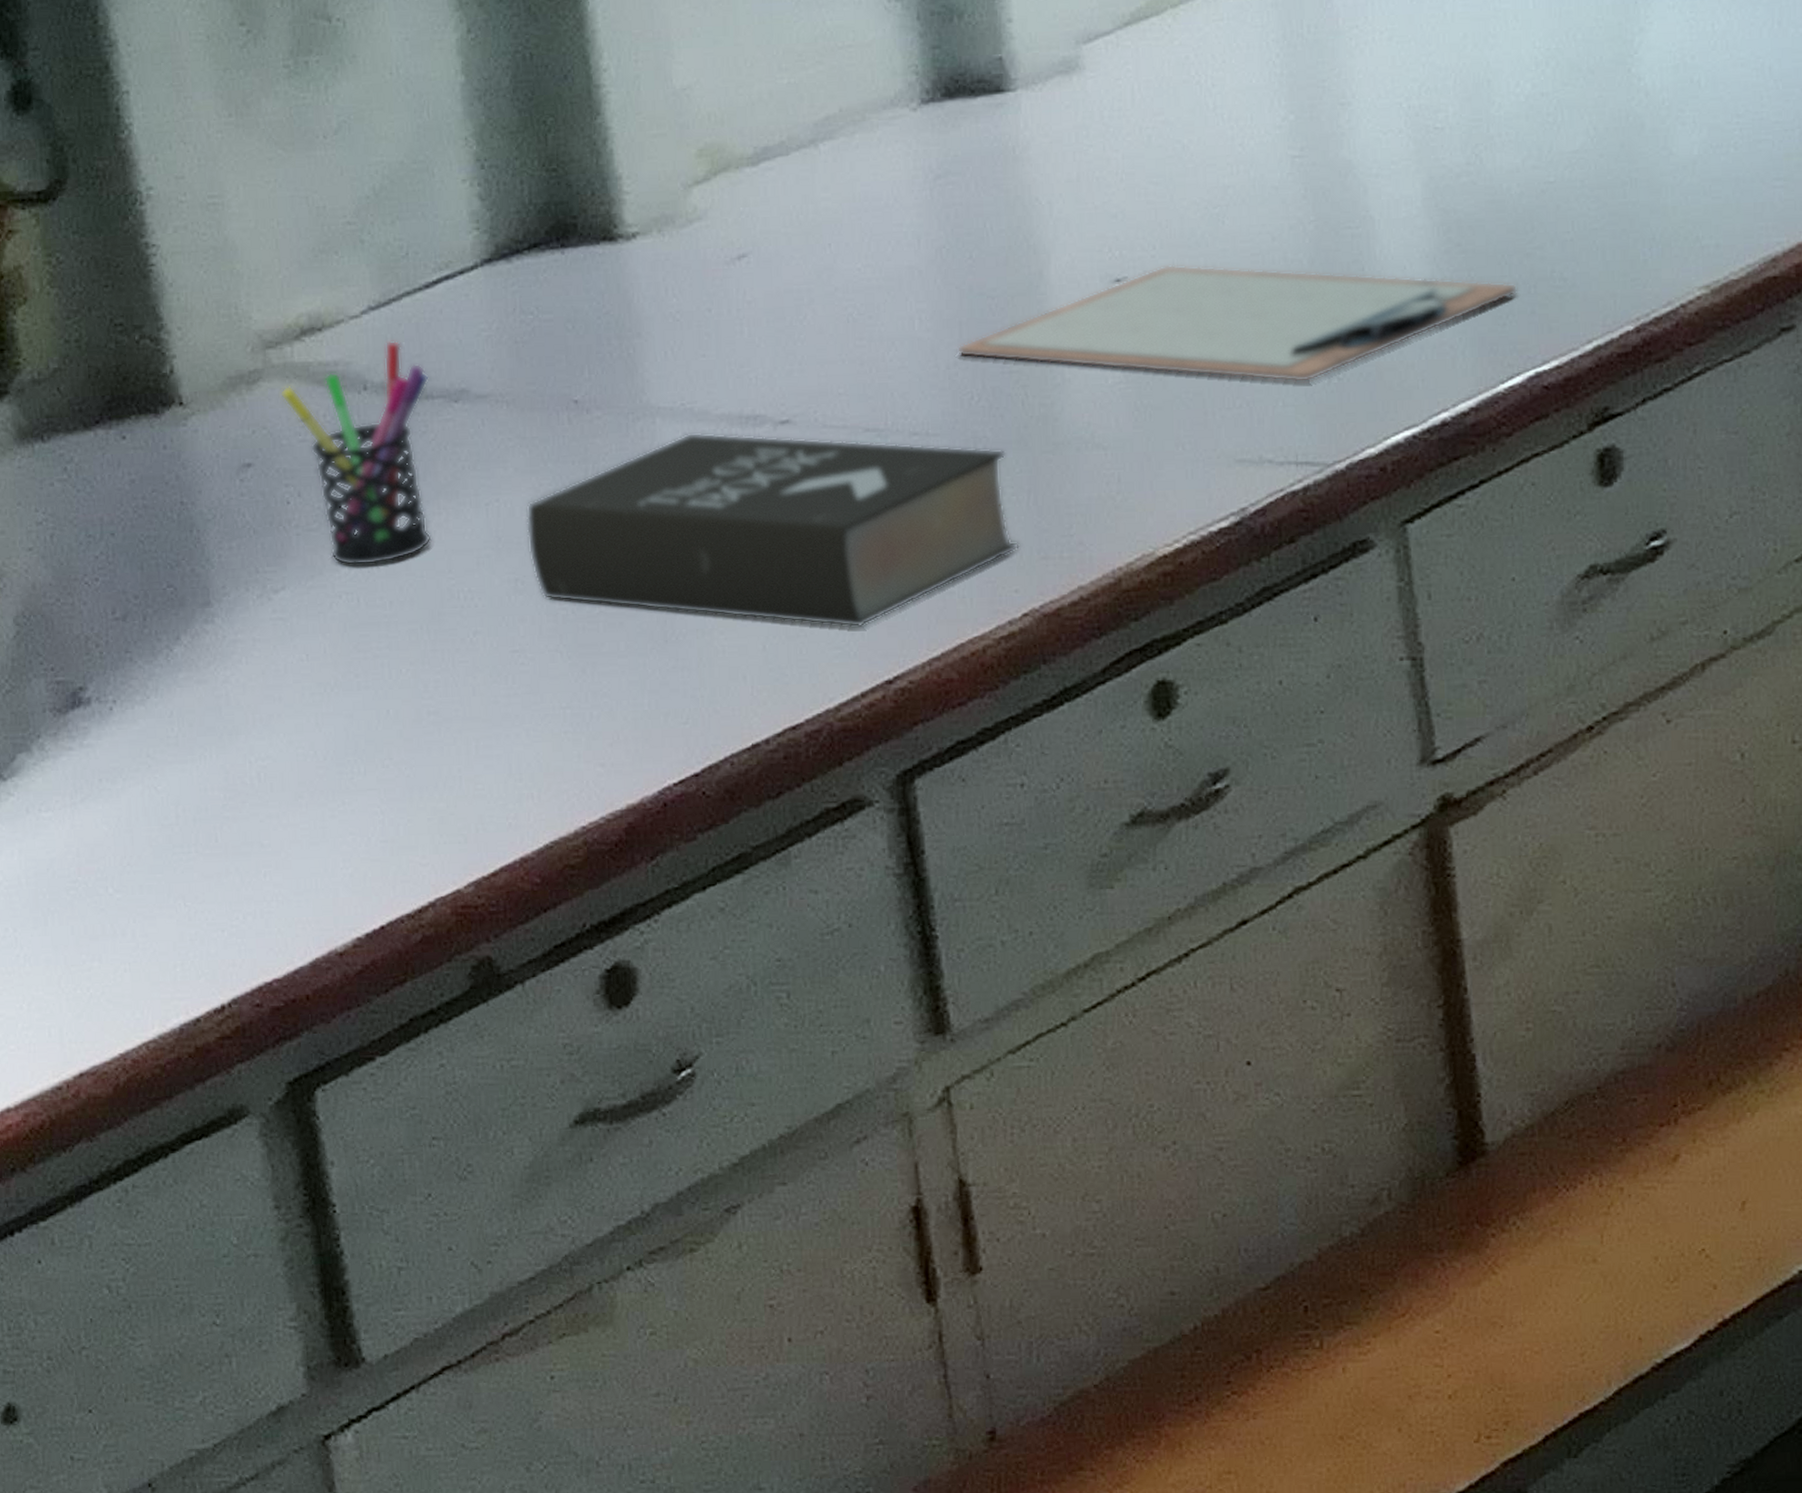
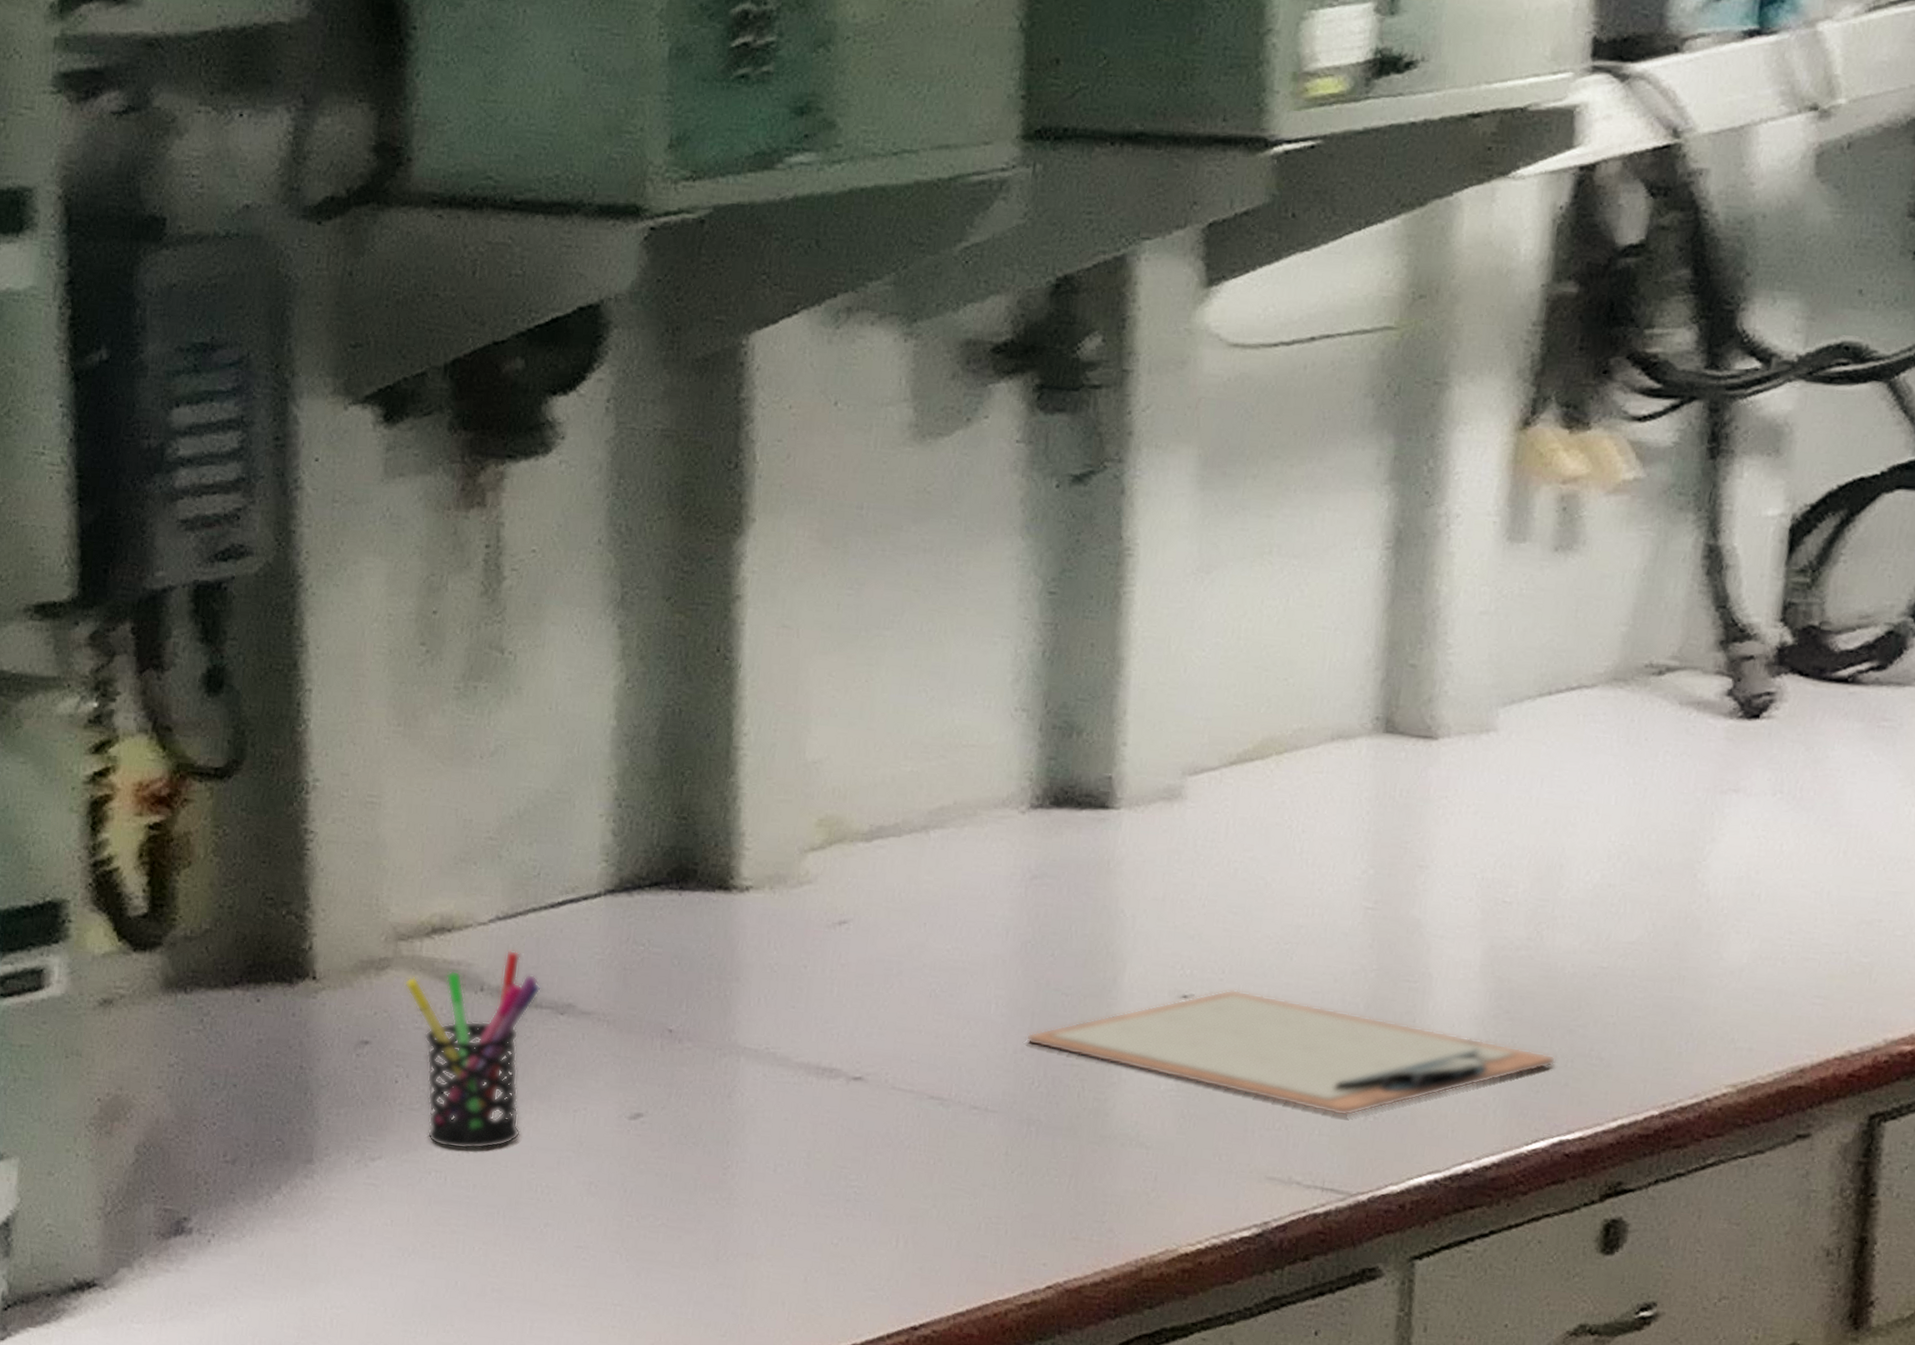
book: present [526,432,1020,628] -> none [606,1075,1056,1275]

